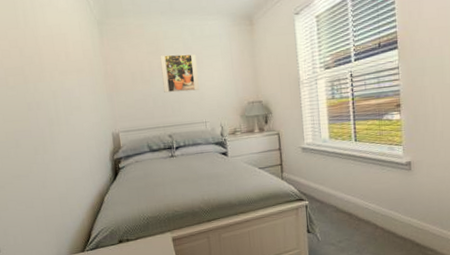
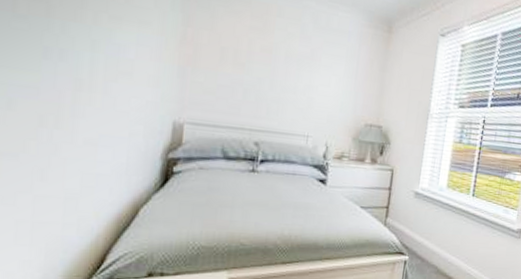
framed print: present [160,54,199,93] -> none [261,36,314,94]

